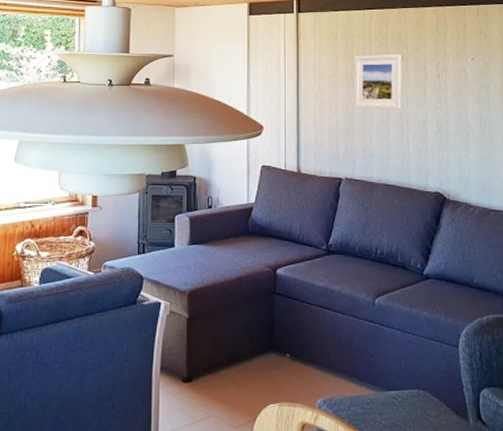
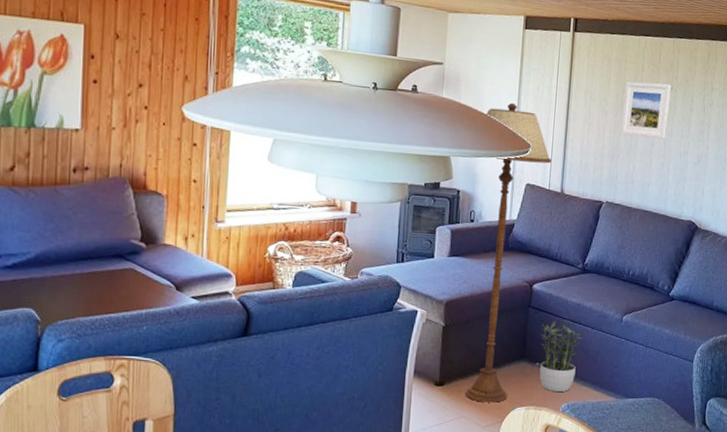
floor lamp: none [214,86,286,399] -> present [465,102,552,403]
potted plant: none [288,306,337,385] -> present [539,320,587,392]

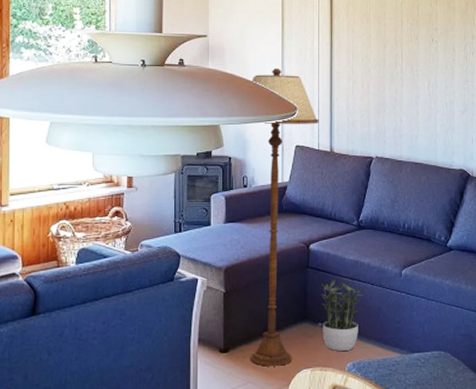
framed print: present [621,81,672,139] -> none [385,36,432,90]

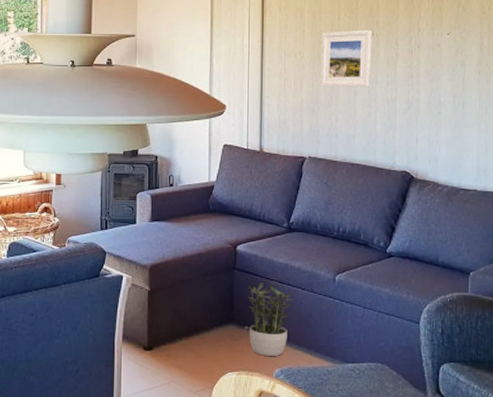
floor lamp: present [250,67,319,366] -> none [174,66,248,367]
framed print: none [385,36,432,90] -> present [320,29,372,87]

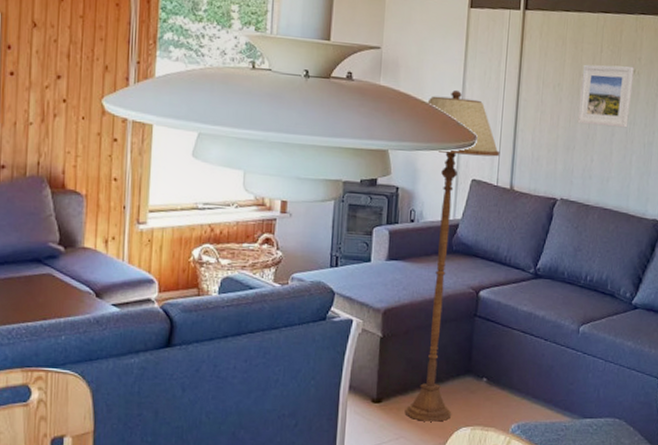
floor lamp: none [174,66,248,367] -> present [404,89,500,422]
potted plant: present [247,281,297,356] -> none [486,330,539,410]

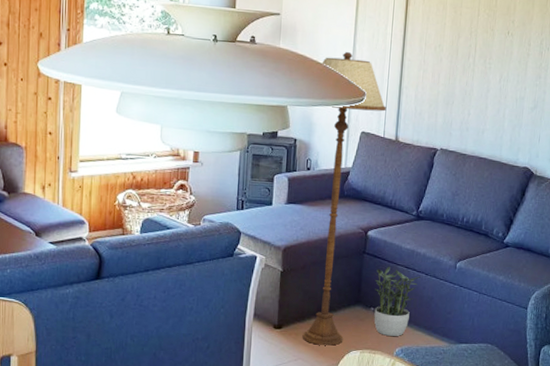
potted plant: none [486,330,539,410] -> present [374,266,421,336]
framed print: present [577,64,634,128] -> none [456,27,508,85]

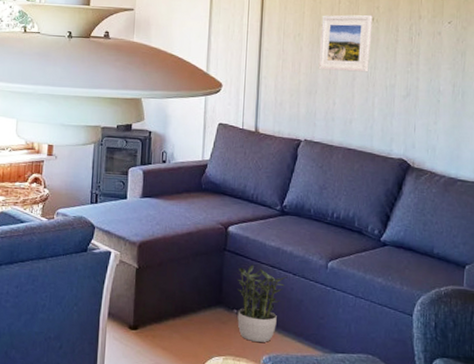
floor lamp: present [302,51,387,346] -> none [159,43,245,350]
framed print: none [456,27,508,85] -> present [318,14,373,72]

